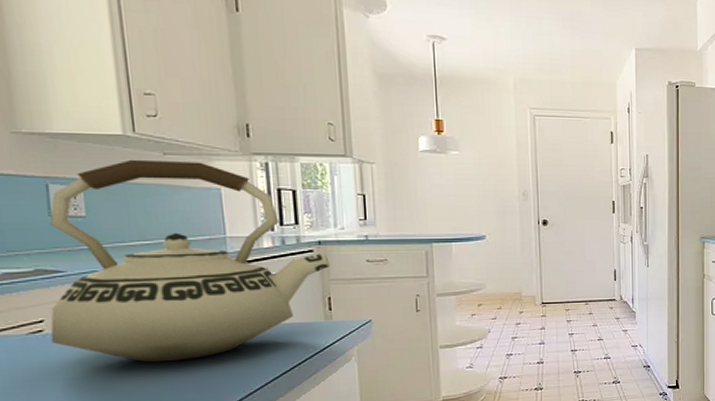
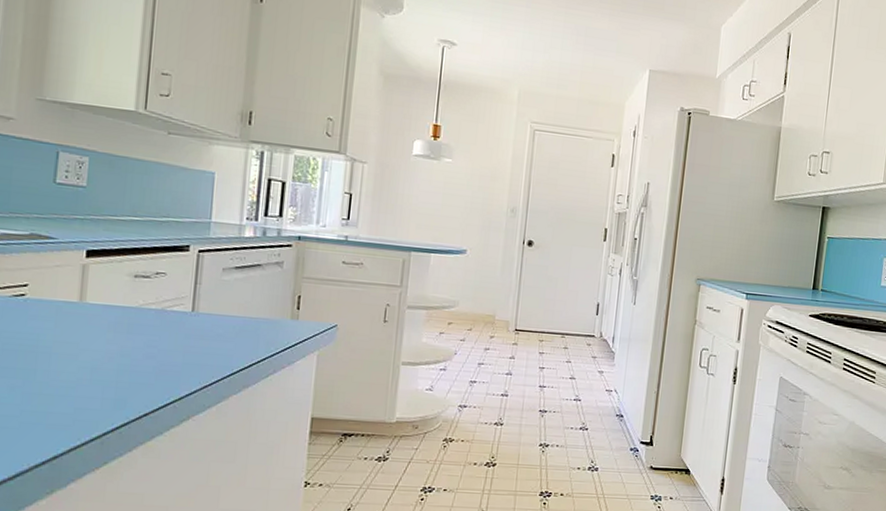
teakettle: present [49,159,330,363] -> none [30,135,306,343]

